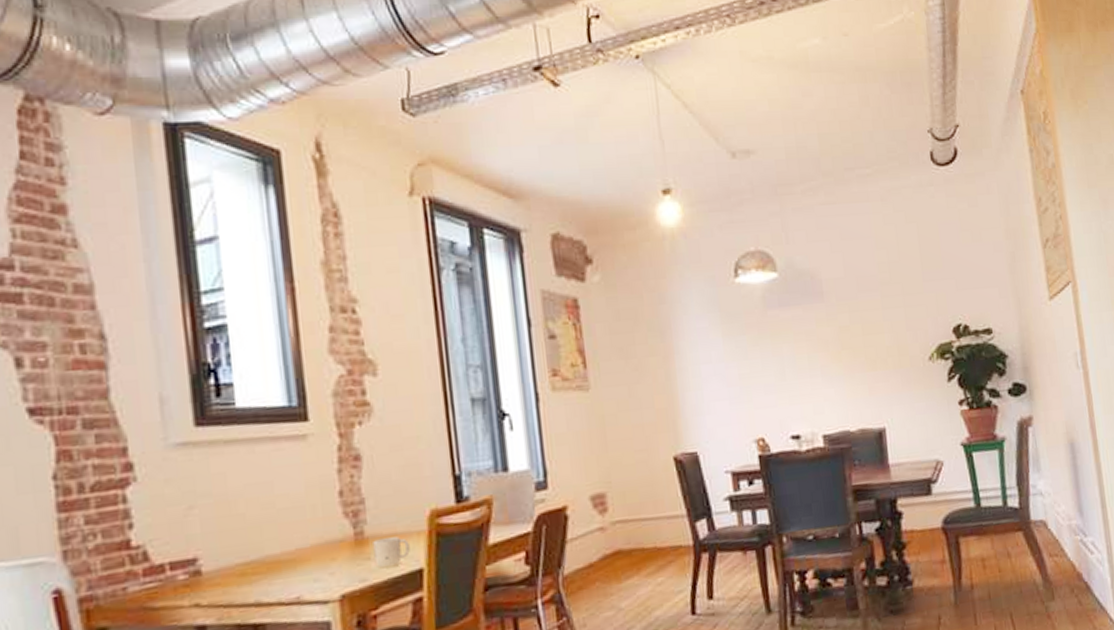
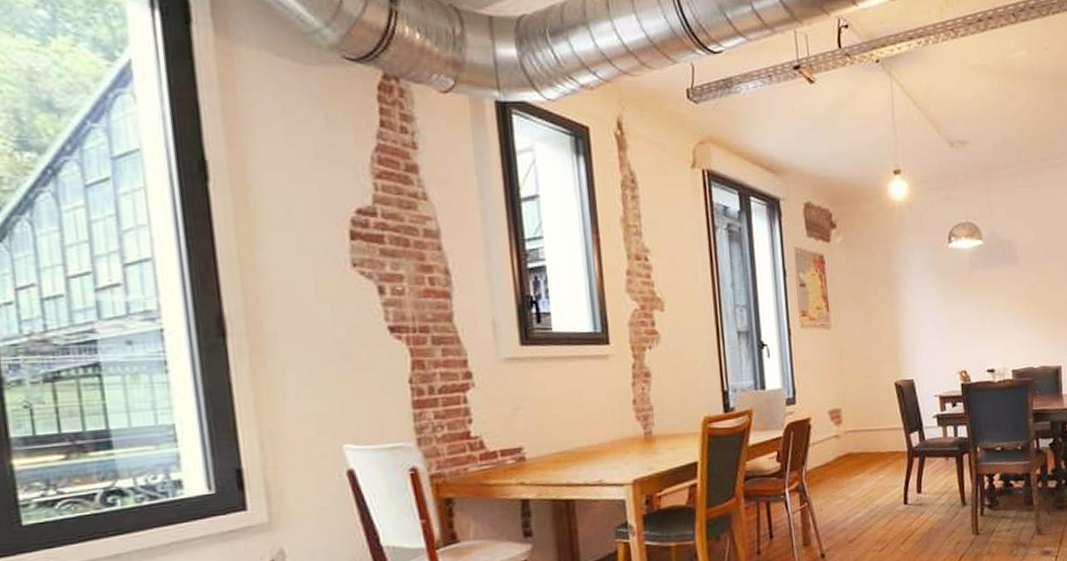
mug: present [373,536,410,569] -> none [659,437,688,461]

